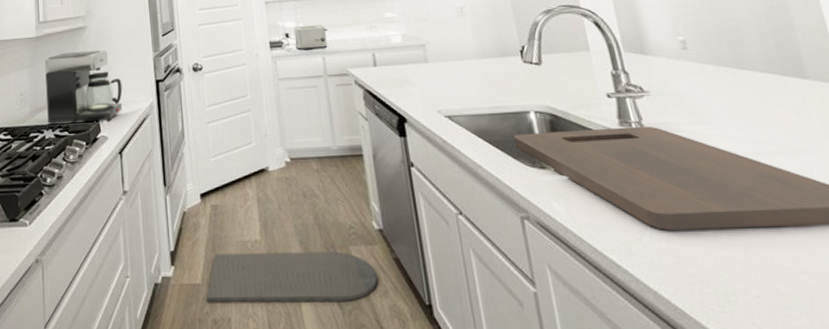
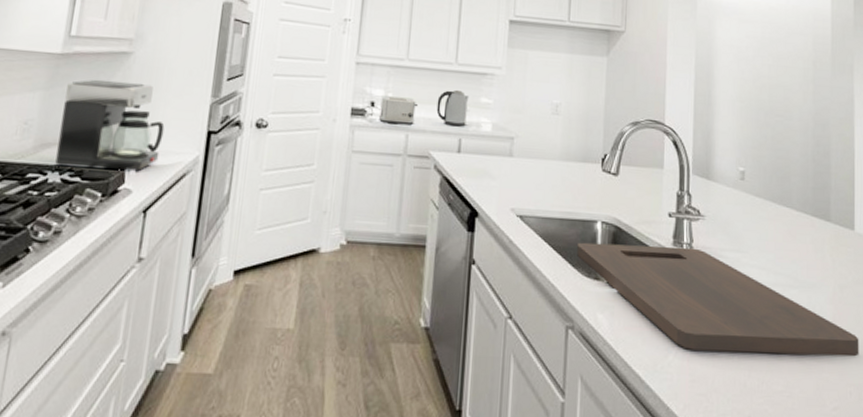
door mat: present [206,251,379,302] -> none [216,340,414,402]
kettle: none [344,9,376,44] -> present [436,89,470,127]

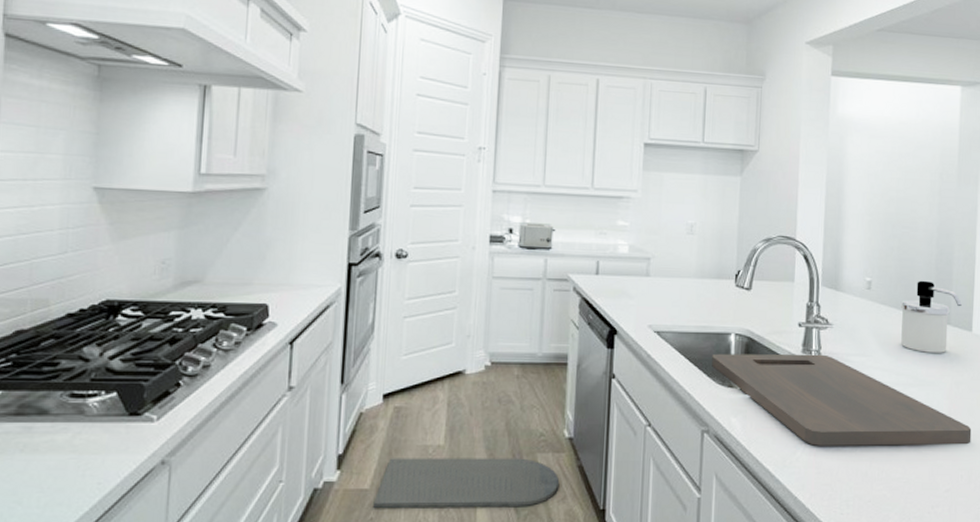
coffee maker: present [55,79,165,171] -> none [197,216,304,304]
door mat: none [216,340,414,402] -> present [373,458,560,508]
kettle: present [436,89,470,127] -> none [574,213,606,250]
soap dispenser: none [776,172,842,253] -> present [900,280,962,353]

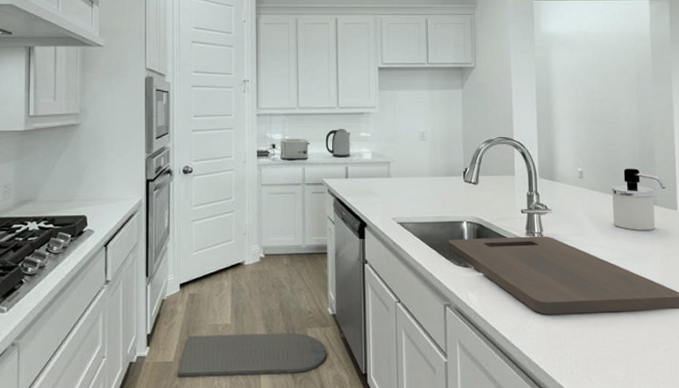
kettle: none [574,213,606,250] -> present [325,128,351,158]

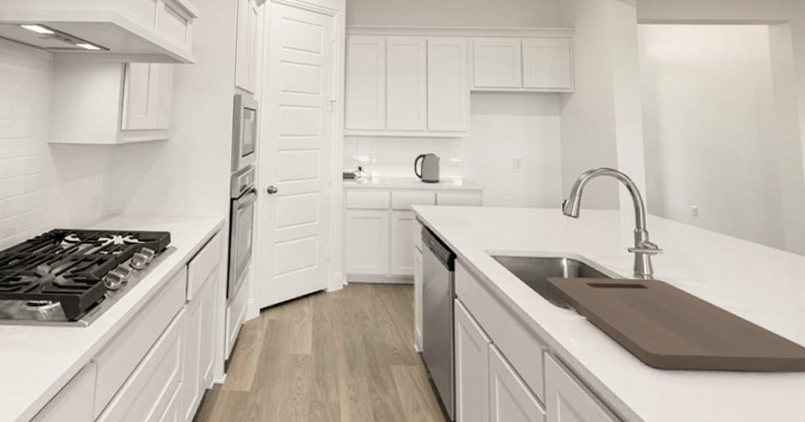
door mat: present [177,332,327,377] -> none [254,365,413,414]
toaster: present [280,139,311,161] -> none [366,161,398,185]
soap dispenser: present [610,168,666,230] -> none [730,207,796,279]

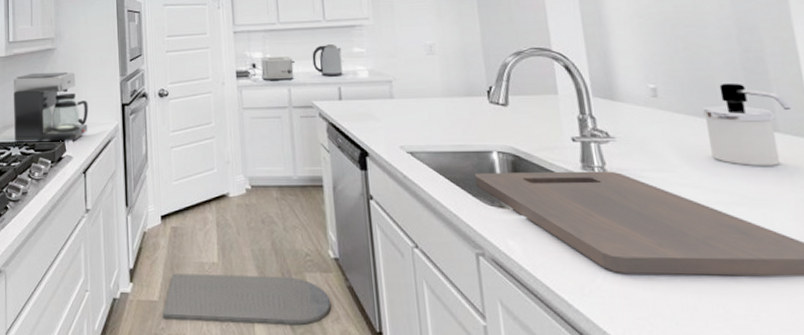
coffee maker: none [118,162,197,232] -> present [13,71,89,141]
door mat: none [254,365,413,414] -> present [163,273,332,325]
toaster: none [366,161,398,185] -> present [260,56,296,81]
soap dispenser: none [730,207,796,279] -> present [701,82,791,166]

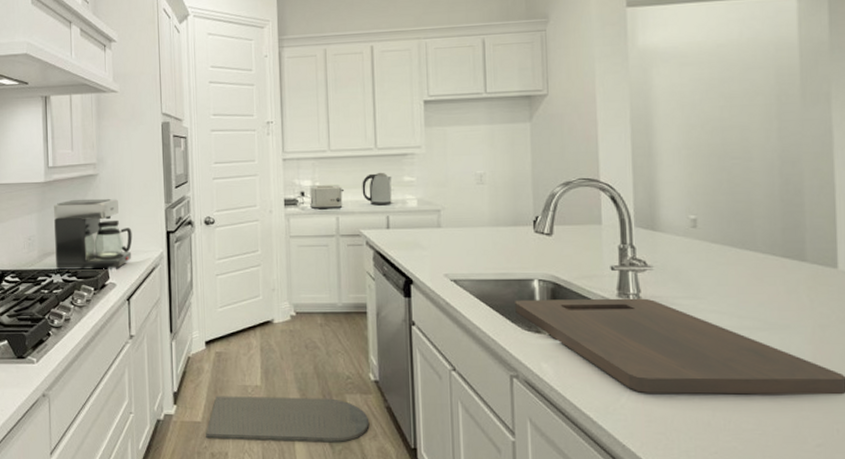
soap dispenser: present [701,82,791,166] -> none [736,214,820,293]

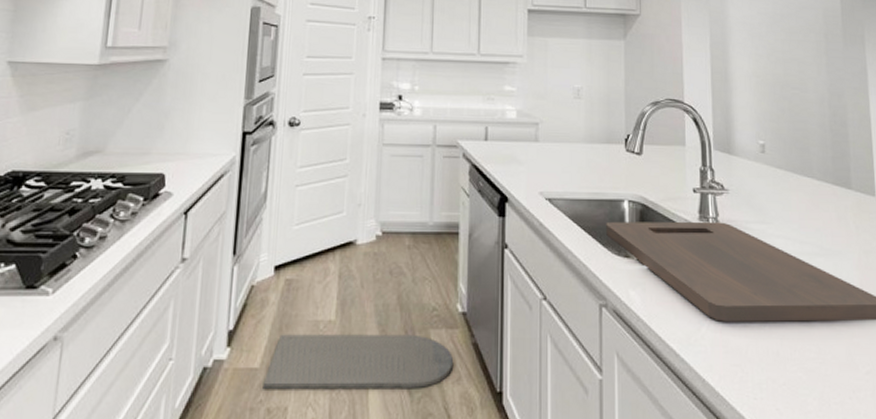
coffee maker: present [54,198,133,269] -> none [98,87,201,174]
toaster: present [309,185,345,210] -> none [407,89,445,117]
kettle: present [362,172,392,206] -> none [462,79,493,115]

